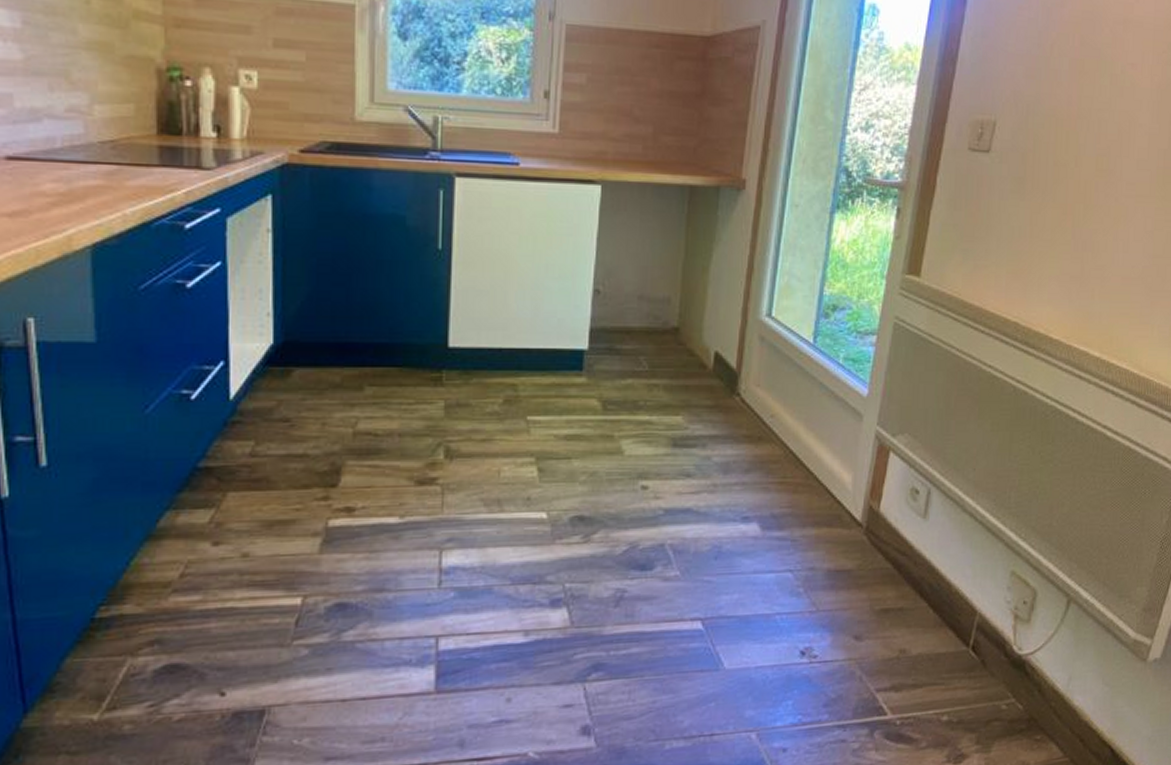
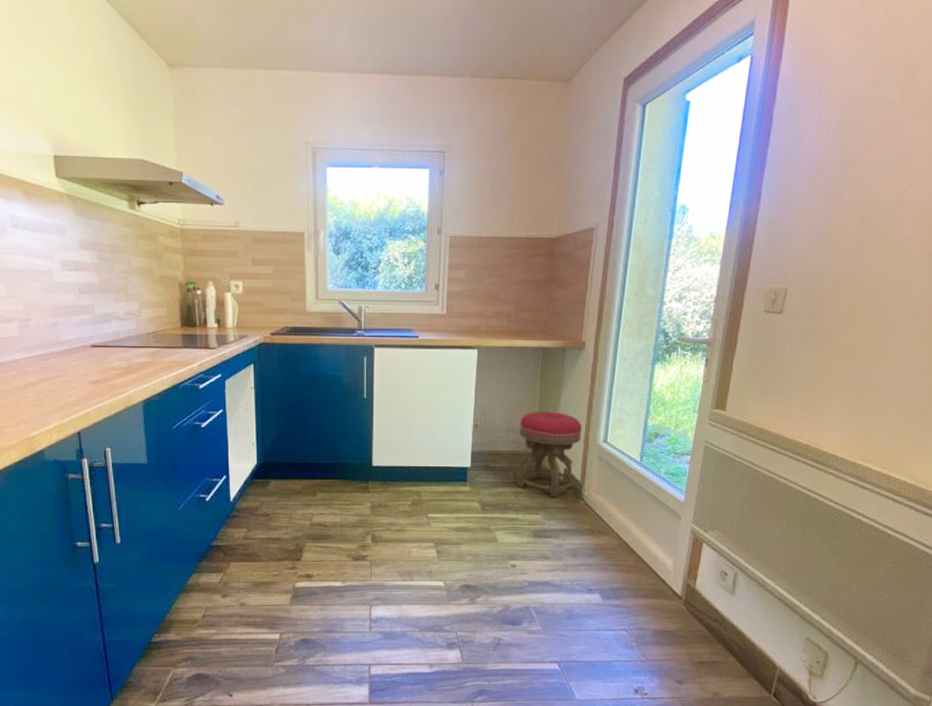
stool: none [649,273,740,391] -> present [515,411,583,497]

